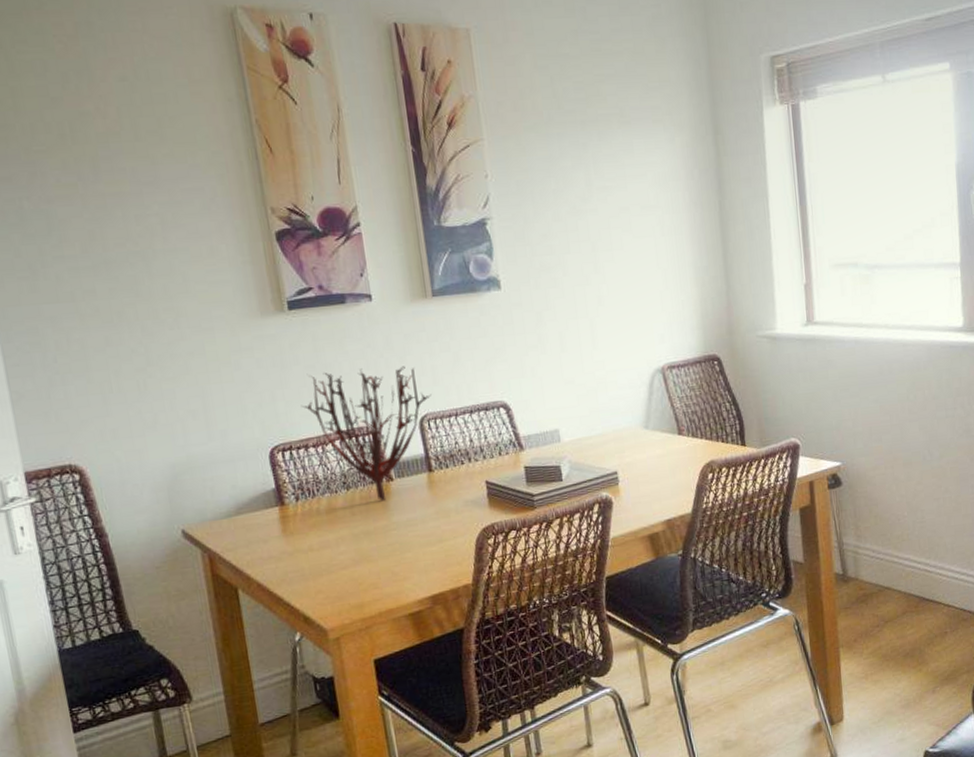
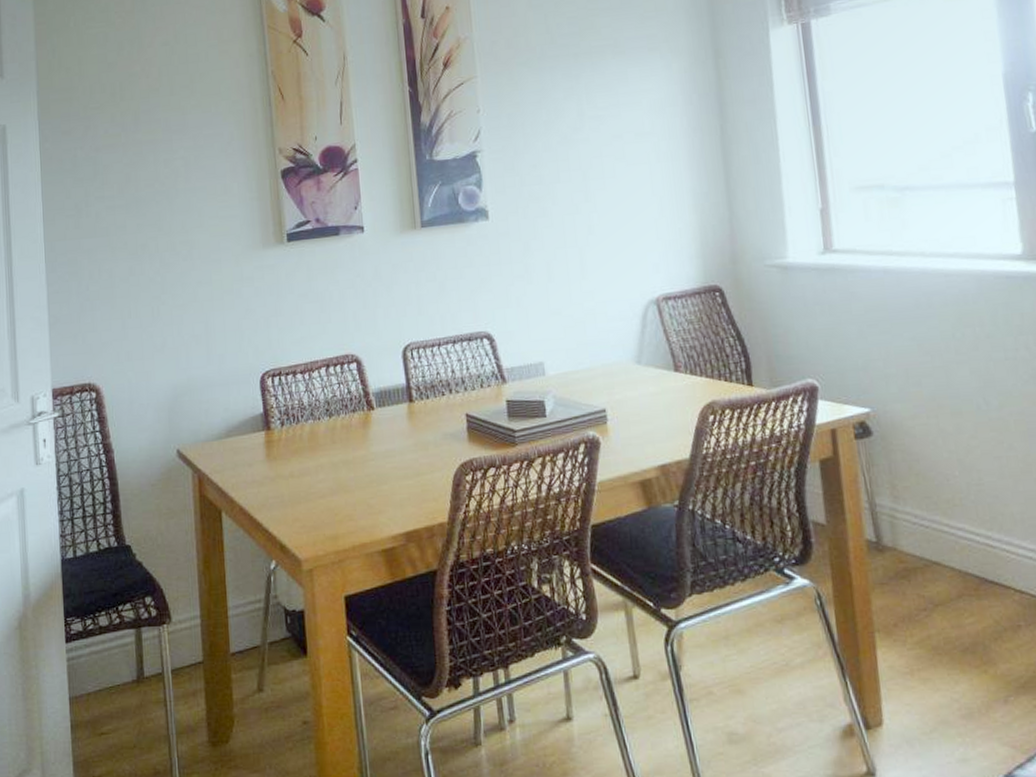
plant: present [301,366,432,500] -> none [292,295,416,429]

